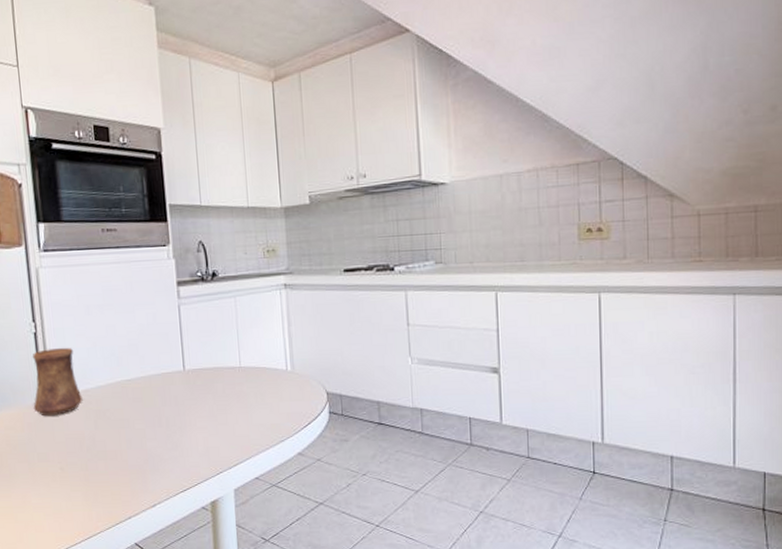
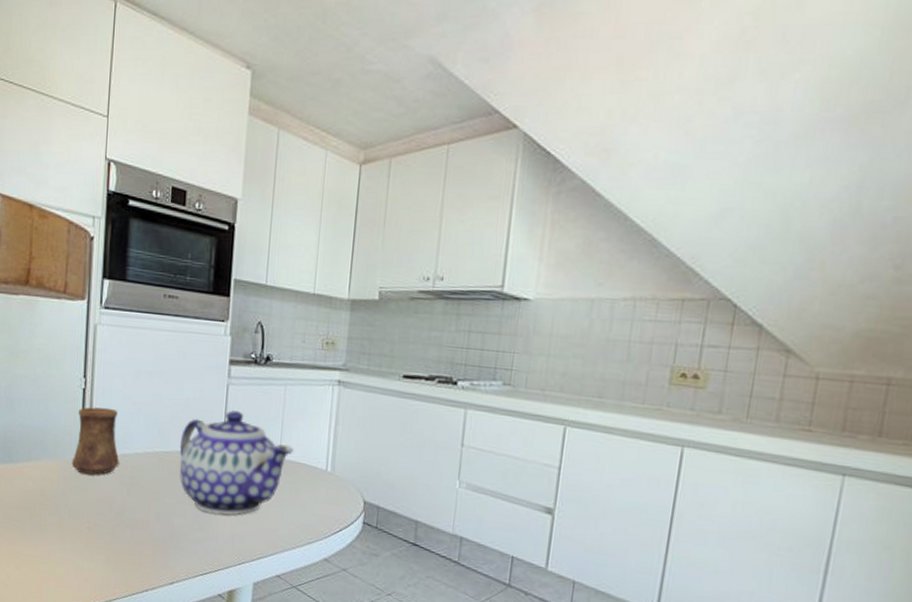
teapot: none [140,329,252,431] -> present [179,410,293,515]

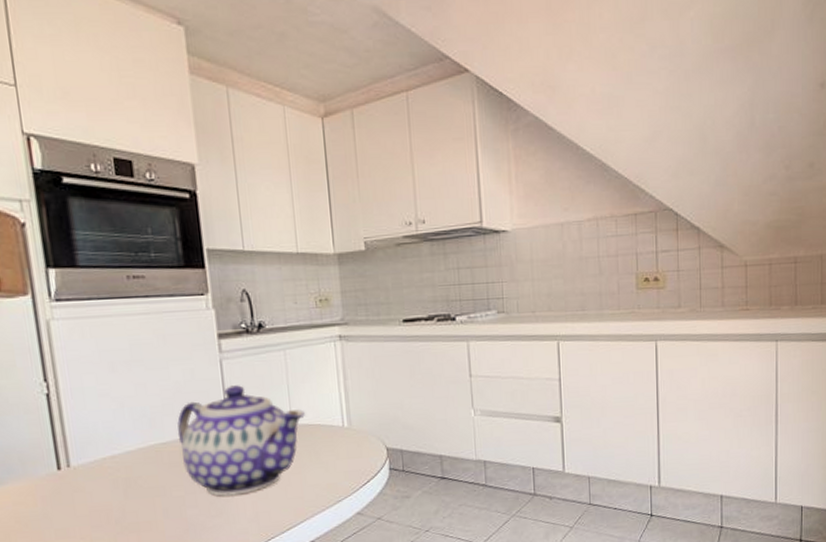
cup: present [71,407,120,475] -> none [44,409,109,488]

